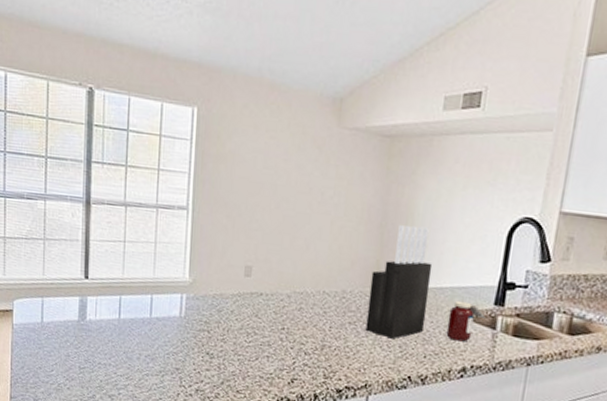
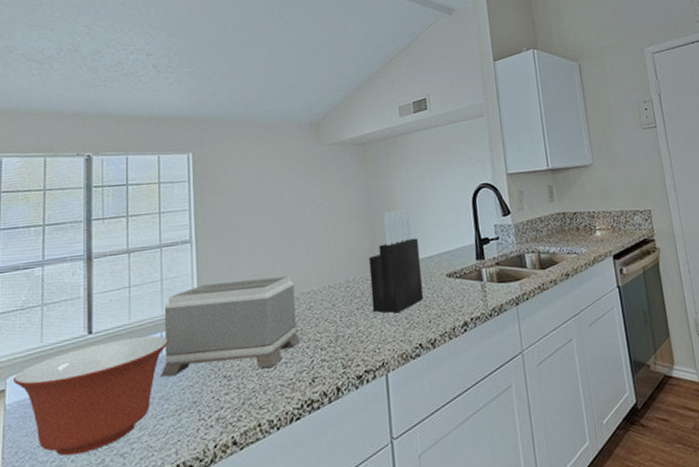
mixing bowl: none [19,290,158,385] -> present [12,335,169,456]
toaster: none [147,256,288,357] -> present [159,276,300,377]
jar: present [446,300,486,342] -> none [441,263,472,300]

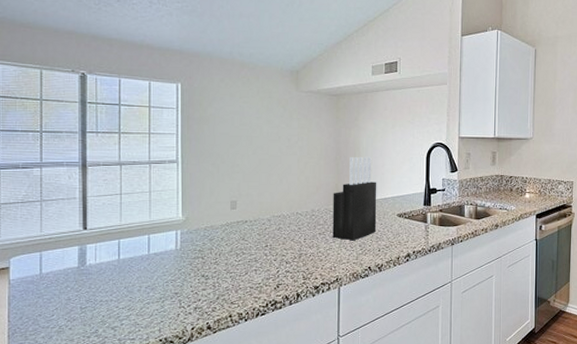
mixing bowl: present [12,335,169,456] -> none [15,237,155,324]
toaster: present [159,276,300,377] -> none [146,199,269,272]

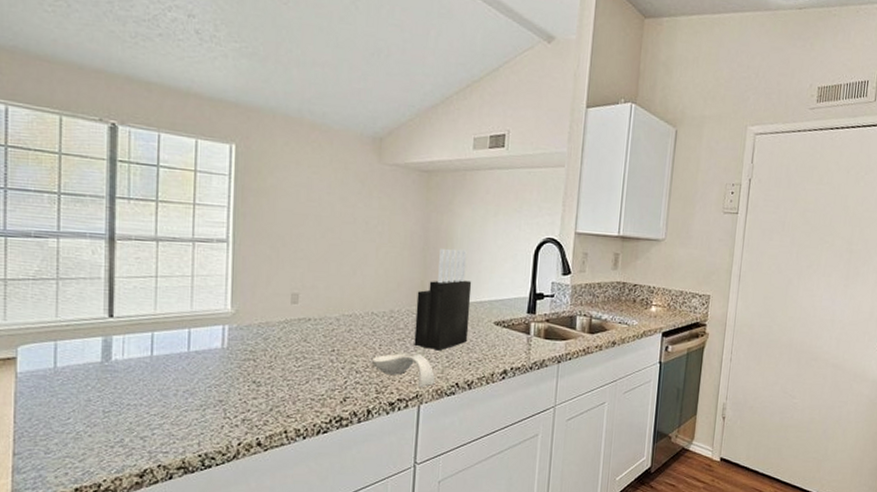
spoon rest: none [298,244,352,272] -> present [371,354,436,387]

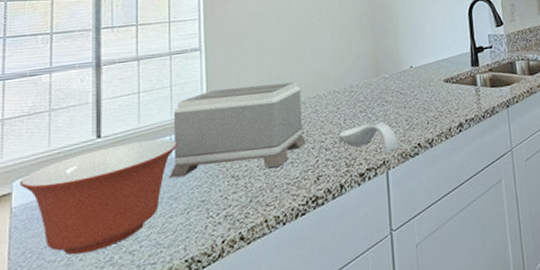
mixing bowl: none [24,328,197,431] -> present [19,139,178,255]
toaster: none [185,287,336,380] -> present [168,81,306,178]
knife block: present [414,248,472,351] -> none [371,19,422,116]

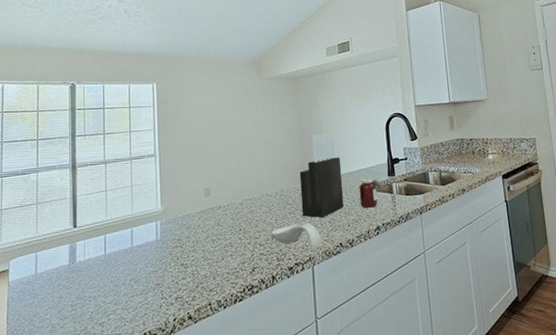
mixing bowl: present [19,139,178,255] -> none [14,230,138,323]
toaster: present [168,81,306,178] -> none [130,185,243,264]
knife block: none [371,19,422,116] -> present [299,133,344,218]
jar: none [439,69,467,103] -> present [359,178,384,208]

